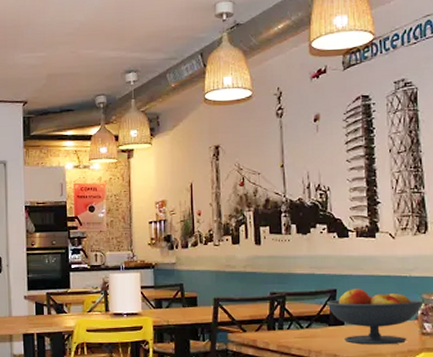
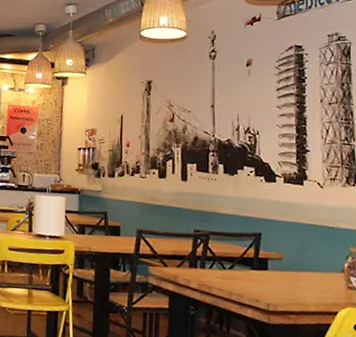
fruit bowl: present [327,289,423,345] -> none [251,234,350,296]

